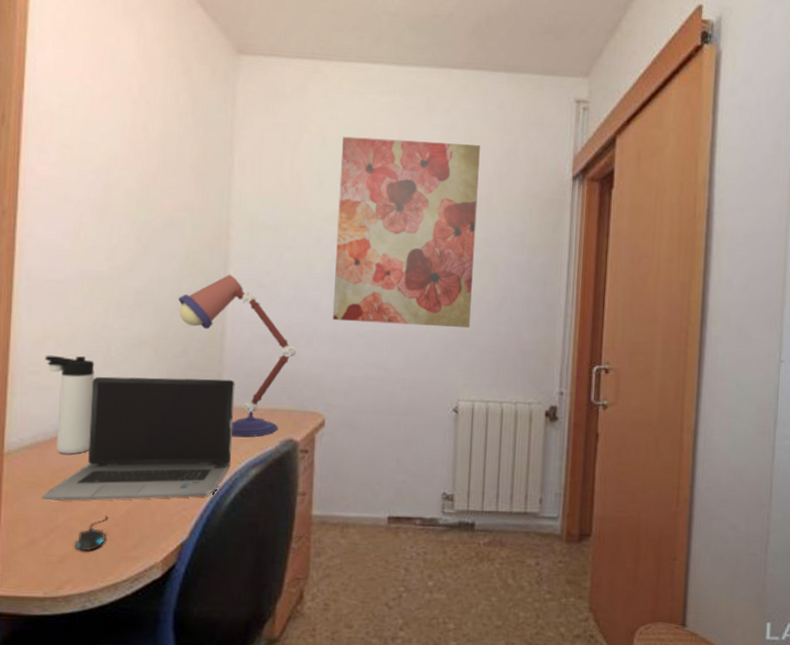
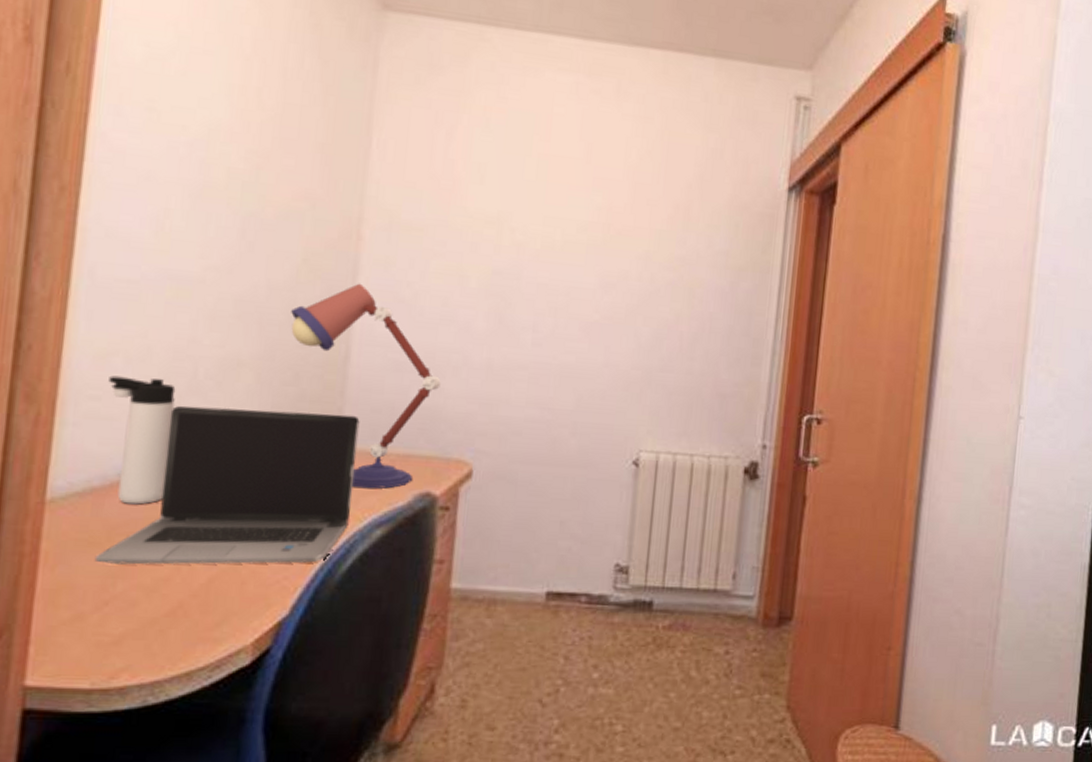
mouse: present [73,515,108,551] -> none [135,584,183,630]
wall art: present [332,136,480,328] -> none [487,121,680,363]

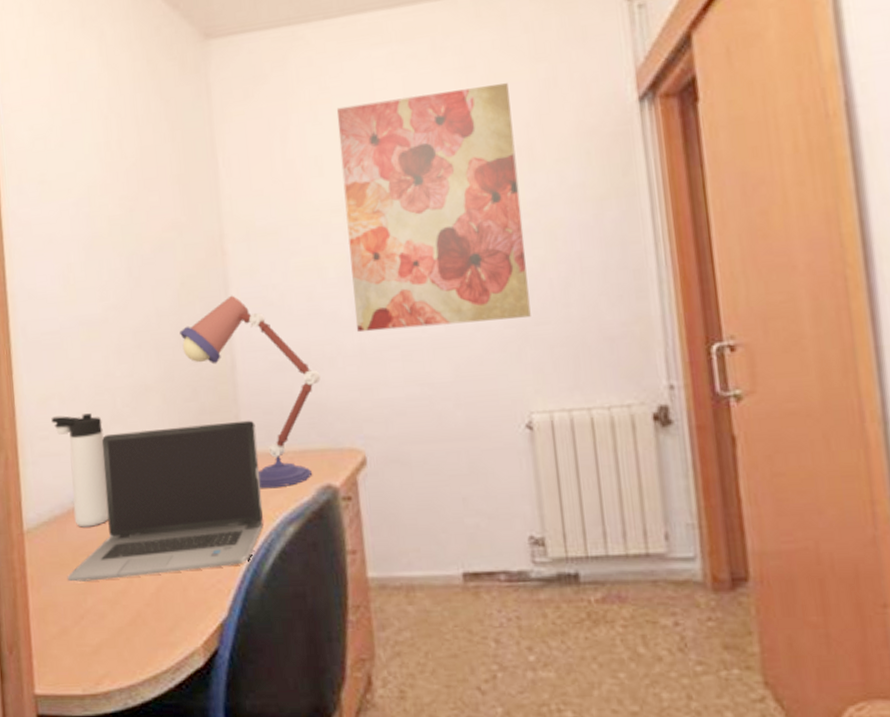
wall art: none [487,121,680,363] -> present [336,83,531,333]

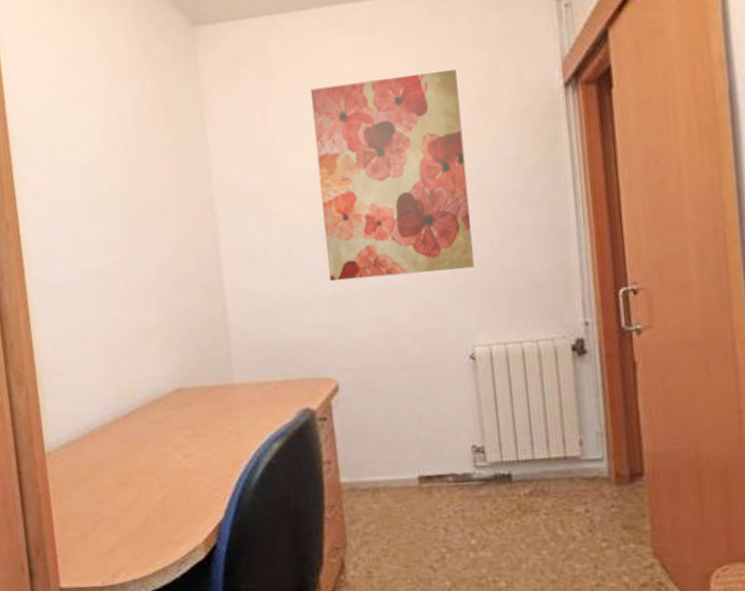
thermos bottle: present [51,413,109,528] -> none [66,353,120,449]
laptop computer: present [67,420,264,582] -> none [84,356,253,494]
desk lamp: present [180,295,321,489] -> none [177,250,299,413]

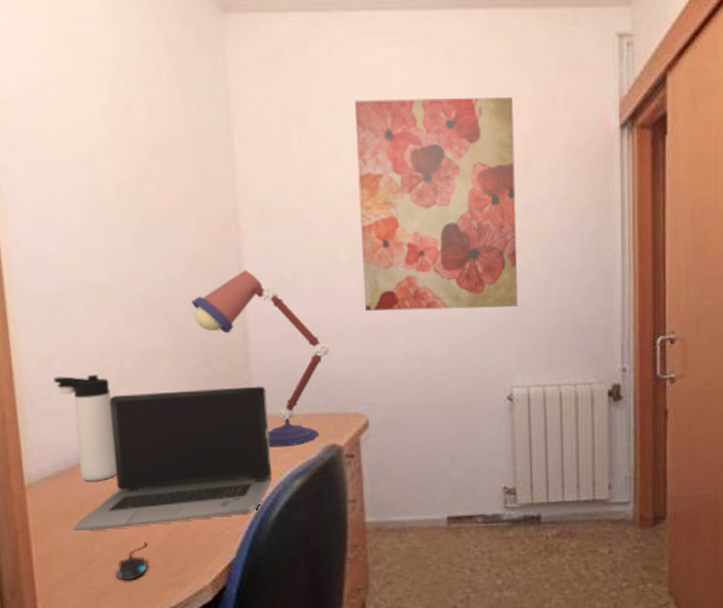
thermos bottle: none [66,353,120,449] -> present [53,375,117,482]
laptop computer: none [84,356,253,494] -> present [72,386,272,532]
mouse: none [121,503,149,540] -> present [115,541,149,581]
desk lamp: none [177,250,299,413] -> present [192,269,330,447]

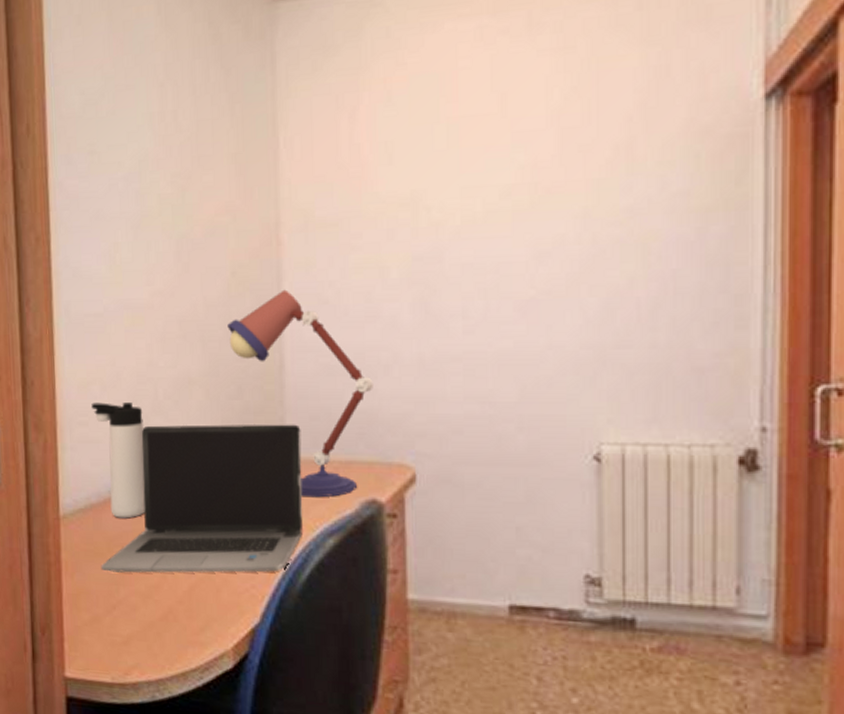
mouse: present [115,541,149,581] -> none [137,591,171,632]
wall art: present [354,97,518,312] -> none [413,69,613,341]

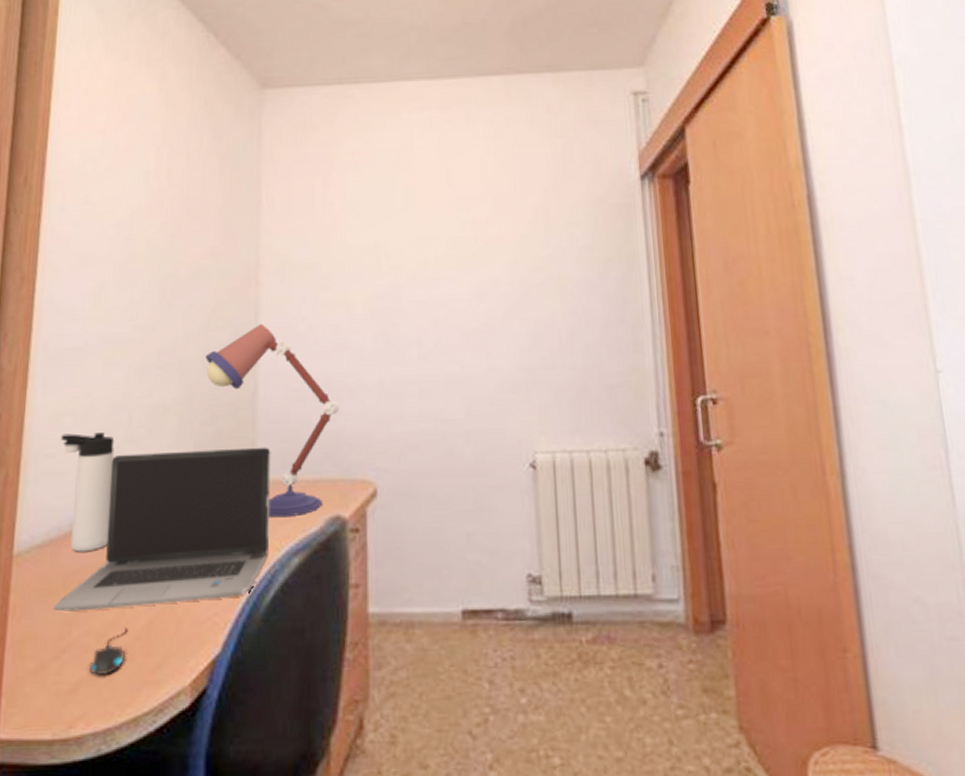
mouse: none [137,591,171,632] -> present [88,627,127,676]

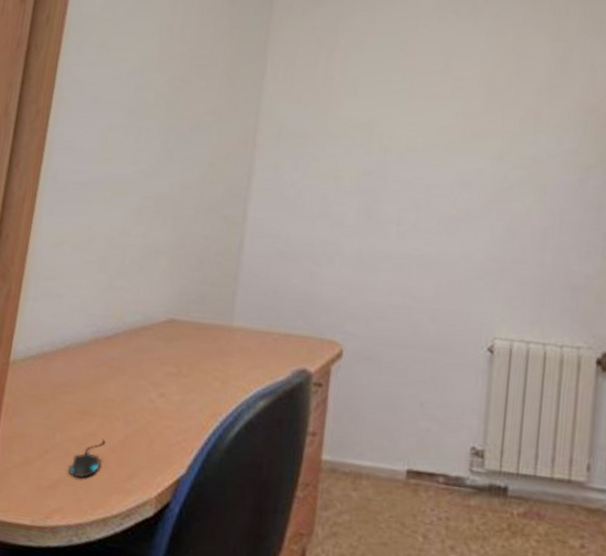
laptop computer: present [53,447,271,612] -> none [41,286,250,428]
thermos bottle: present [61,432,115,552] -> none [60,260,109,369]
desk lamp: present [205,323,339,518] -> none [198,183,318,364]

